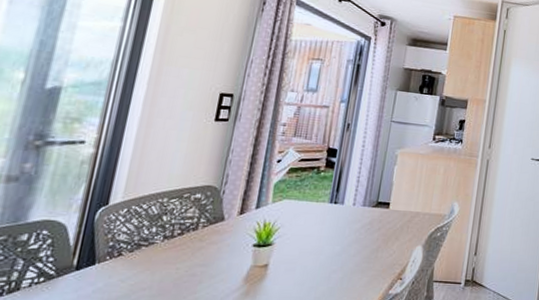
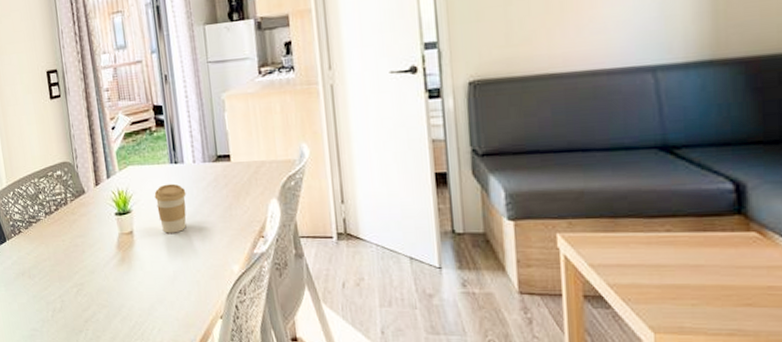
coffee cup: none [302,221,338,270] -> present [154,183,186,234]

